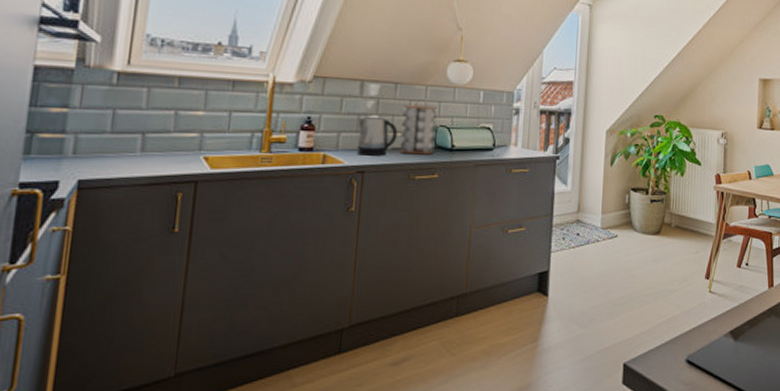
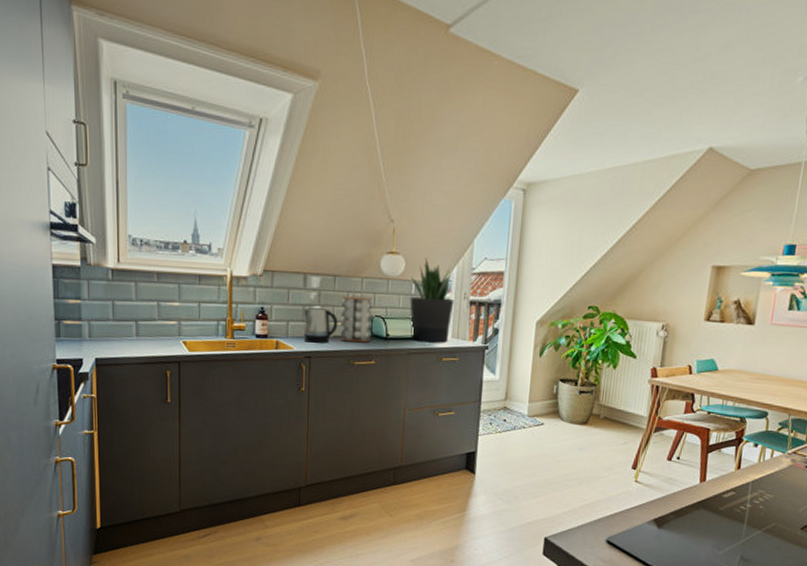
planter: none [478,66,524,154] -> present [410,257,454,343]

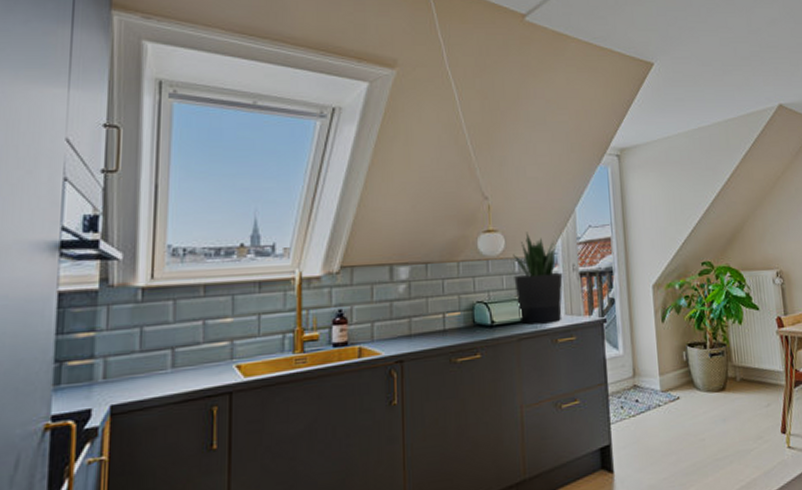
kettle: present [304,305,338,343] -> none [392,299,434,344]
spice rack: present [340,289,373,343] -> none [436,274,474,337]

